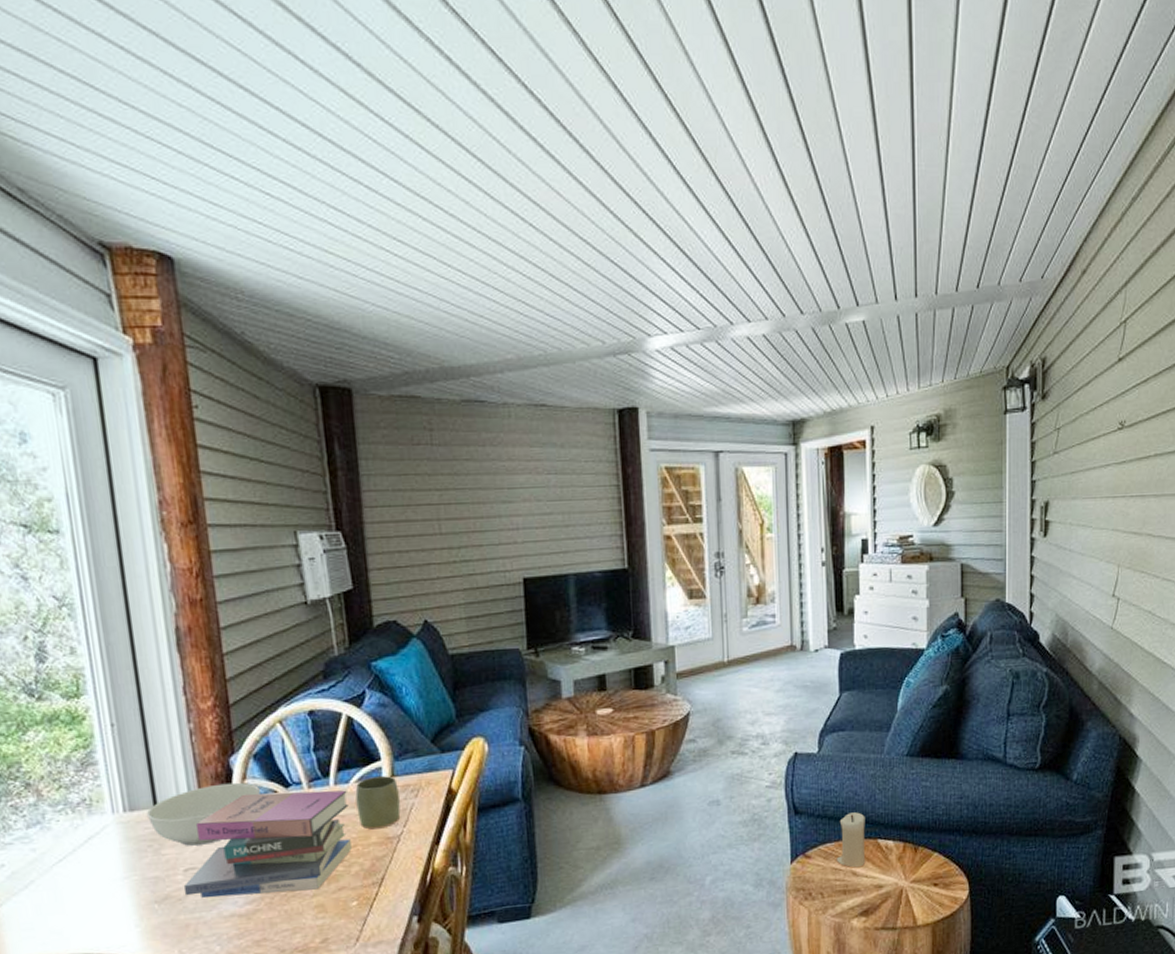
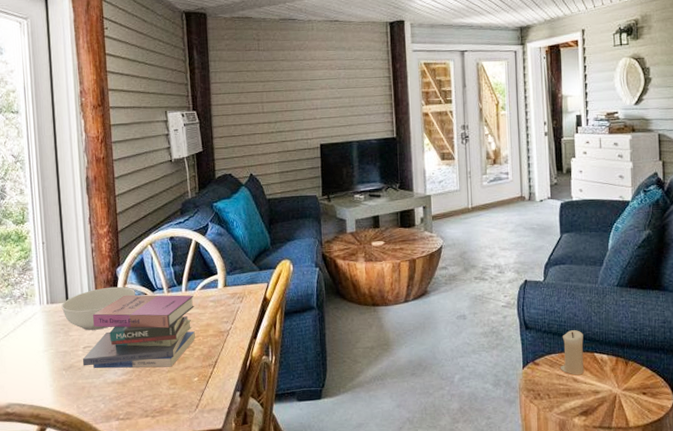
mug: present [355,776,401,830] -> none [199,286,230,325]

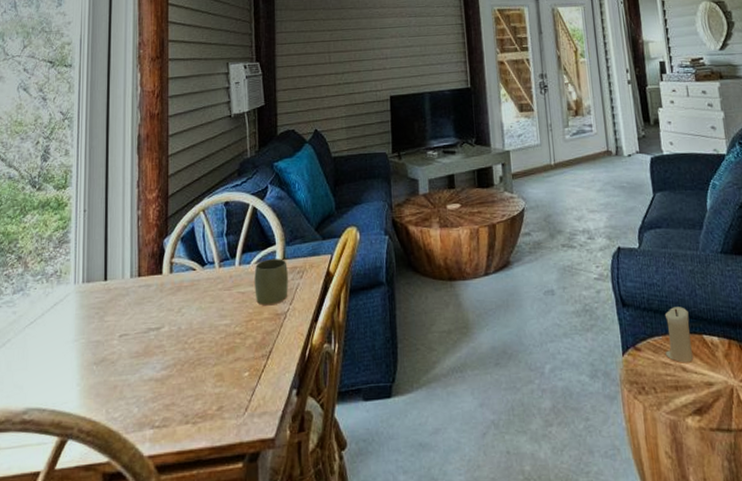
bowl: present [61,286,136,330] -> none [98,260,184,315]
books: present [82,294,195,369] -> none [117,270,248,363]
mug: none [199,286,230,325] -> present [254,259,289,306]

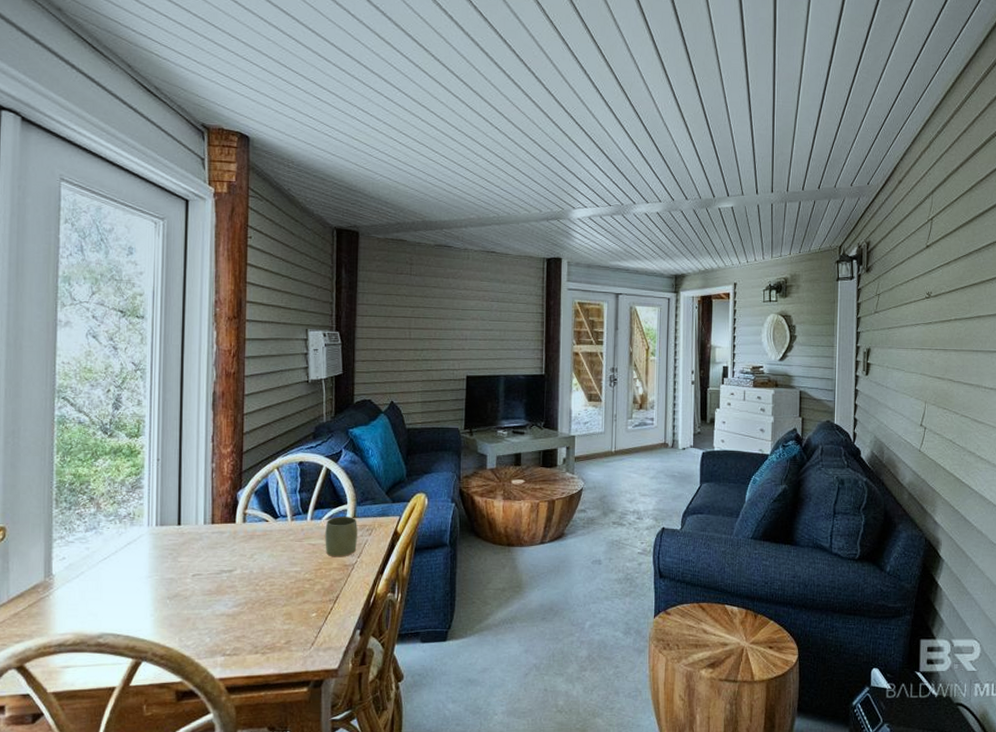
candle: present [664,306,694,363] -> none [690,581,716,627]

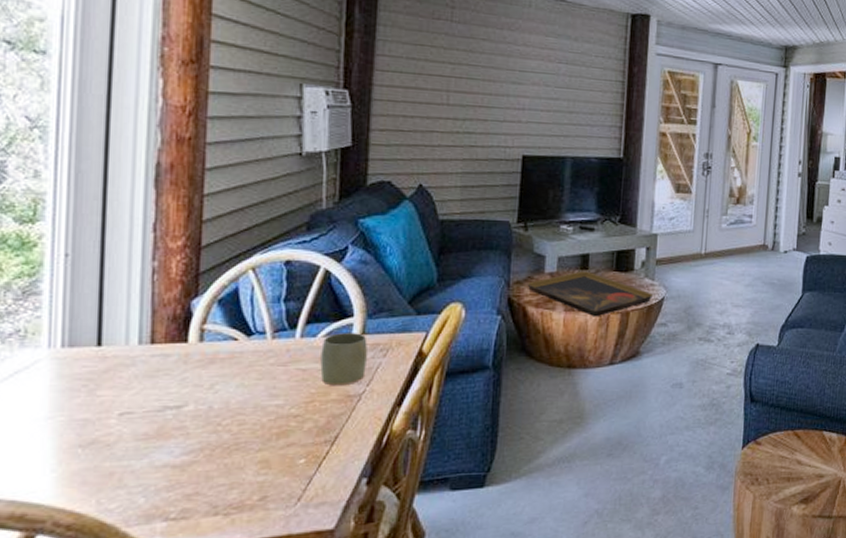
decorative tray: none [473,467,574,504] -> present [527,271,654,316]

